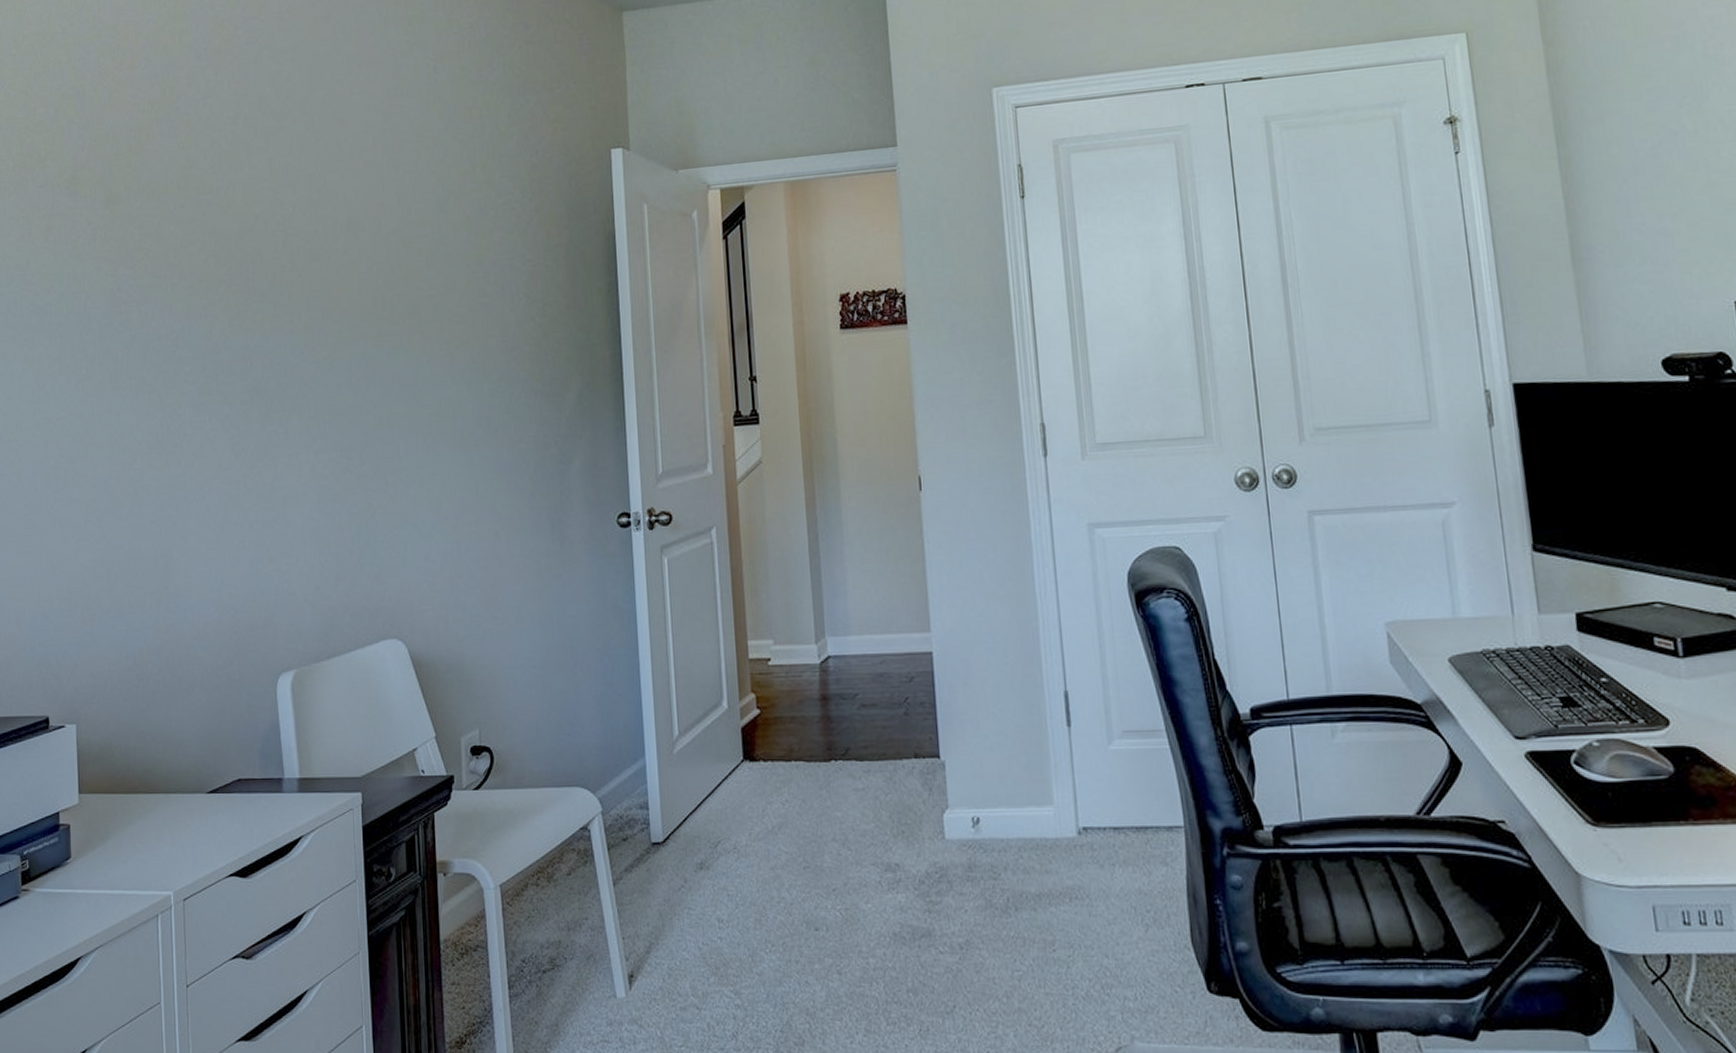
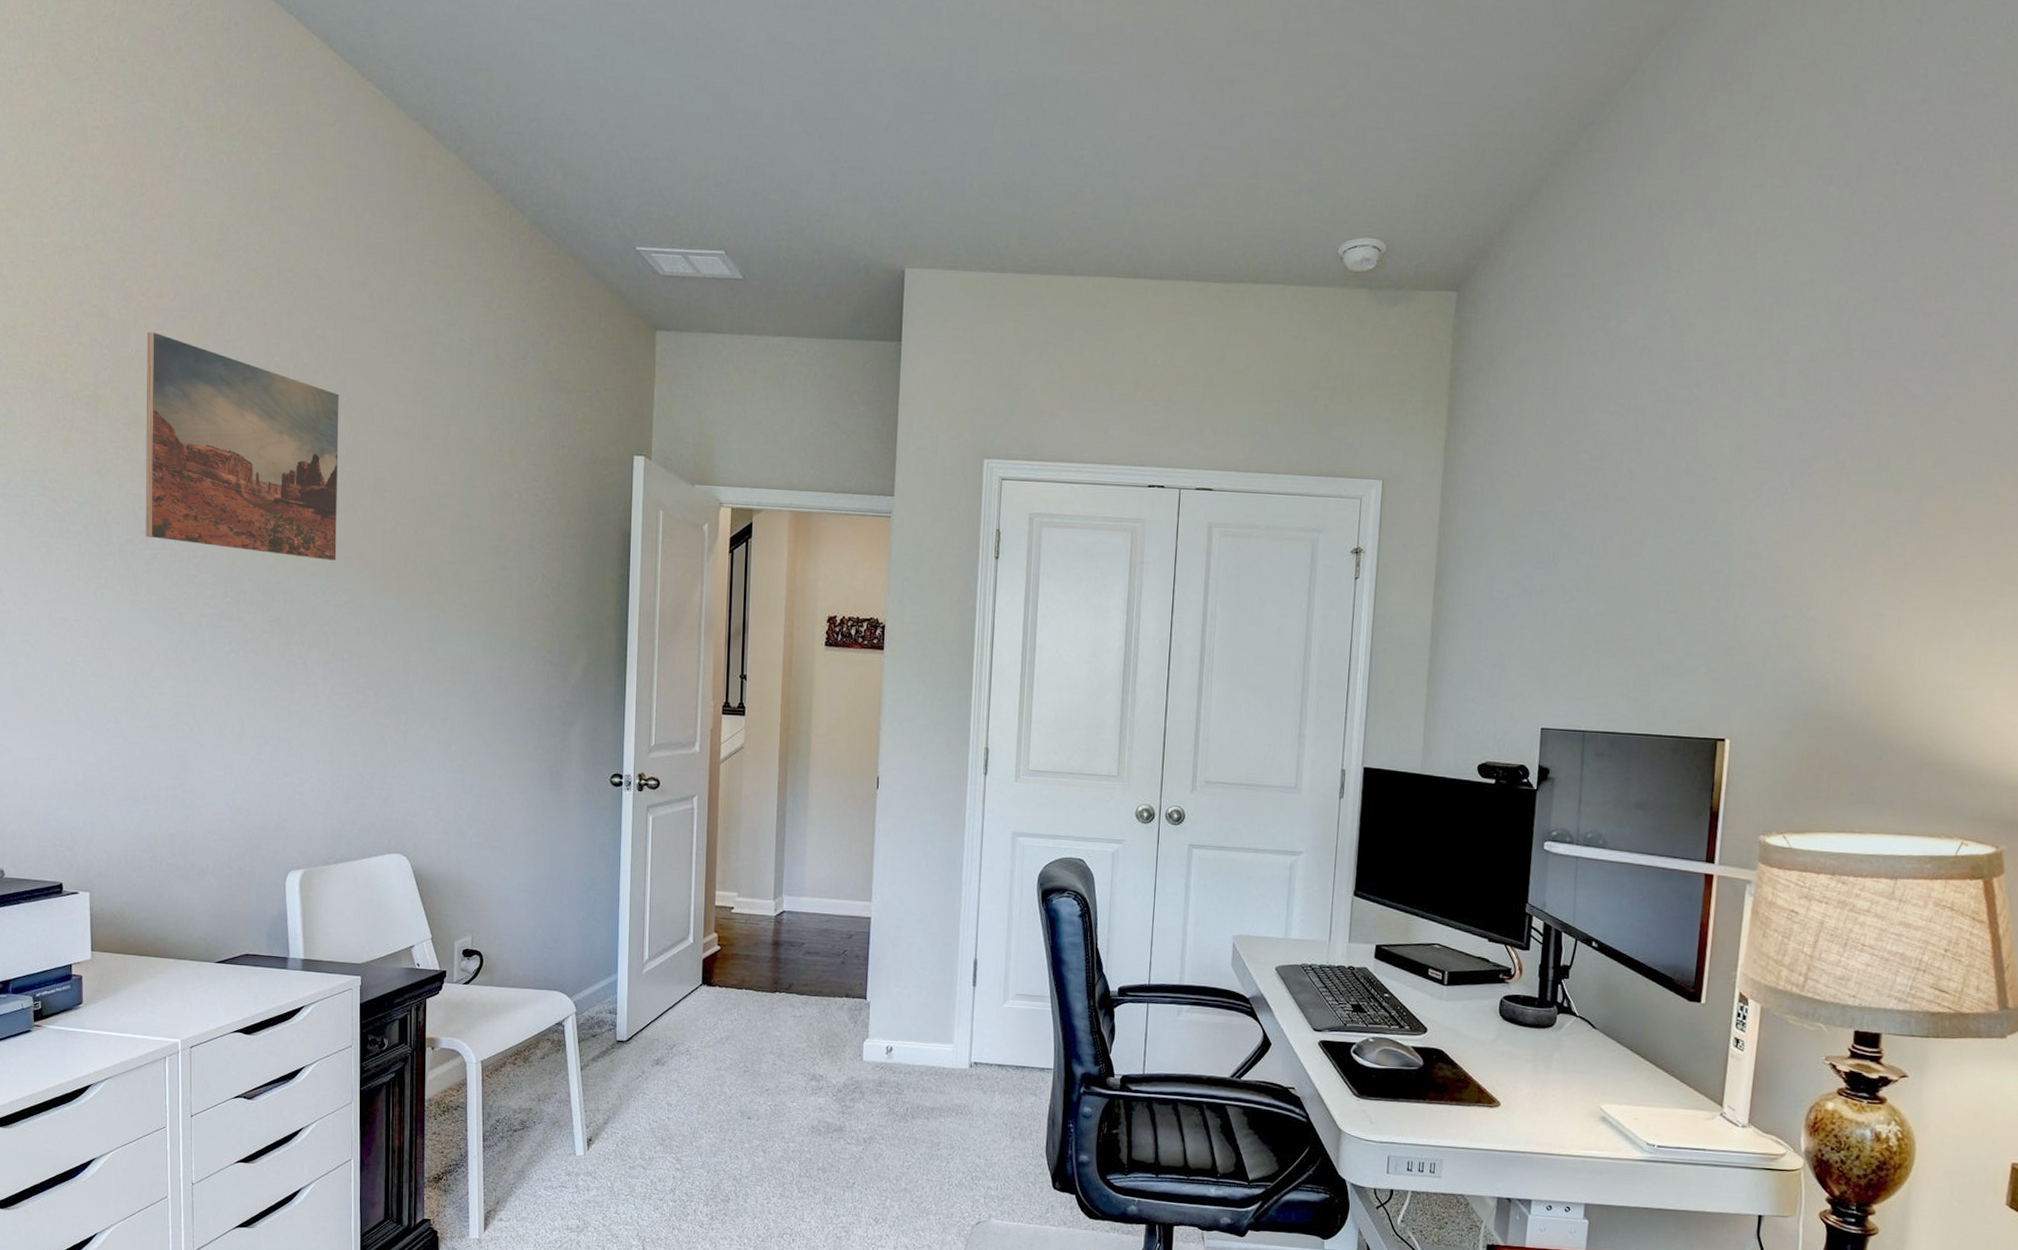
wall art: none [121,104,313,319] -> present [145,331,339,561]

